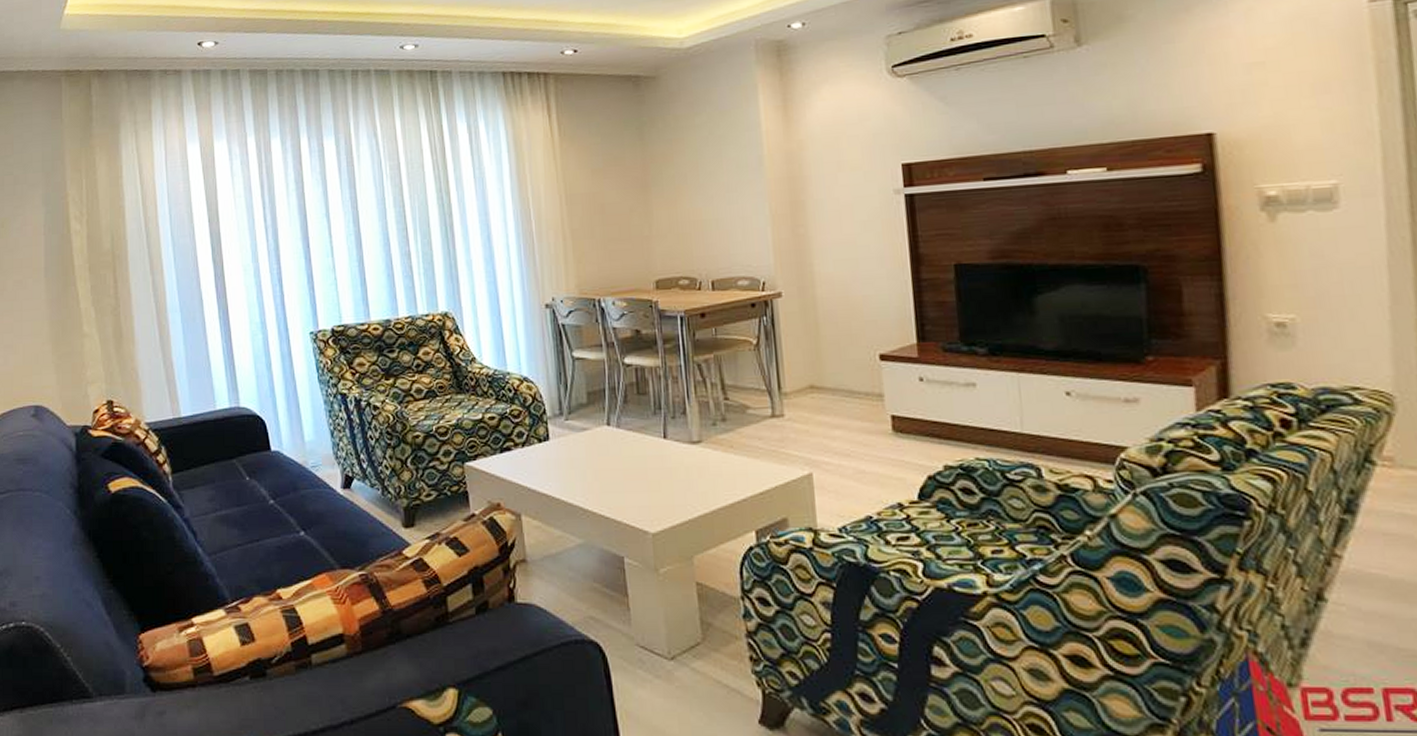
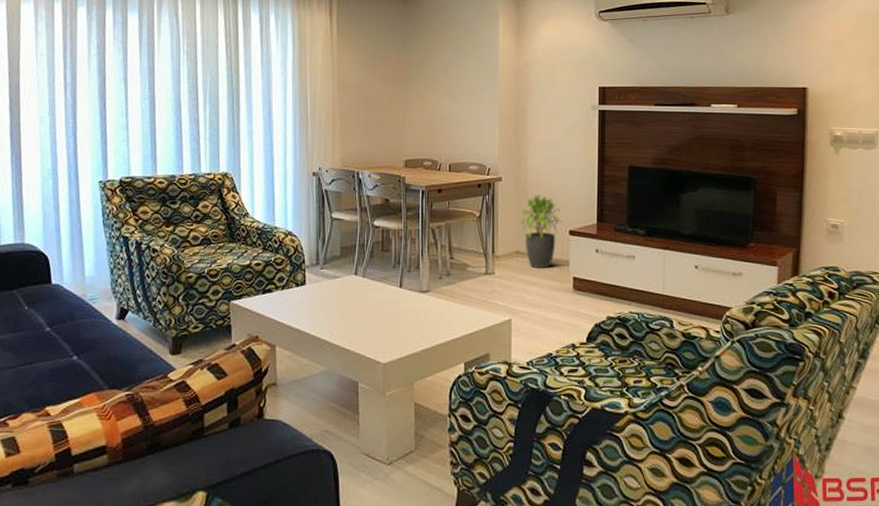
potted plant: none [810,309,870,406] -> present [519,193,563,268]

